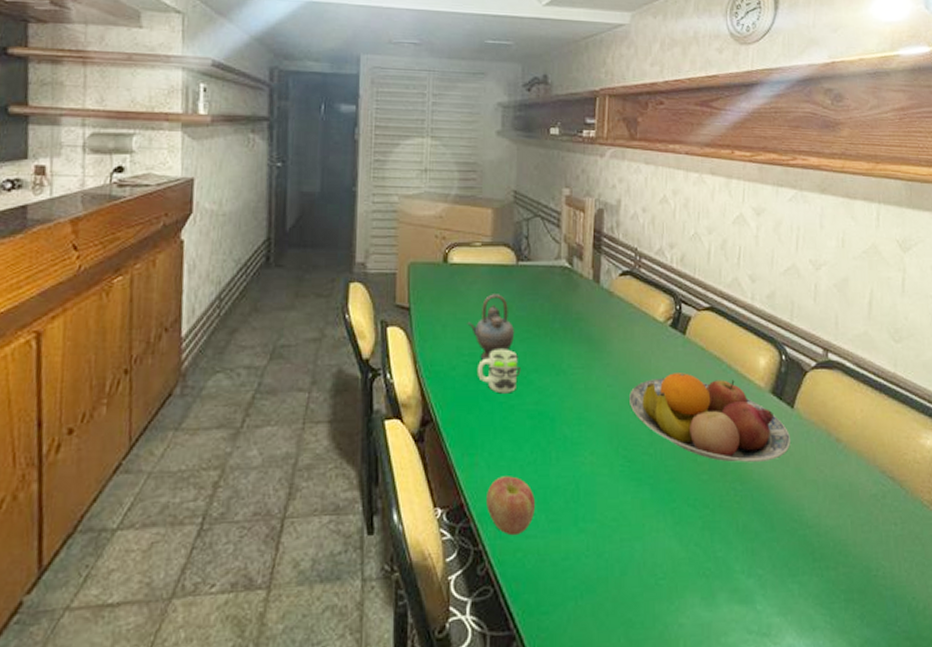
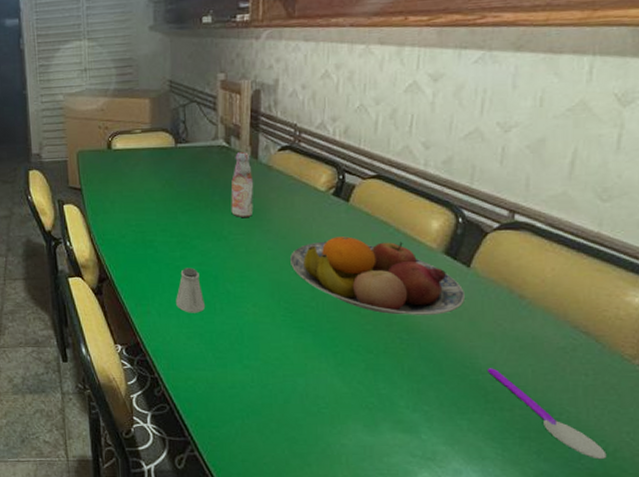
teapot: present [467,294,515,360] -> none [132,173,177,229]
mug: present [476,349,521,394] -> none [144,219,184,257]
apple: present [486,476,536,536] -> none [159,322,204,368]
saltshaker: none [508,407,541,464] -> present [176,268,206,313]
bottle: none [571,273,595,350] -> present [231,151,254,218]
spoon: none [813,520,918,620] -> present [488,368,607,460]

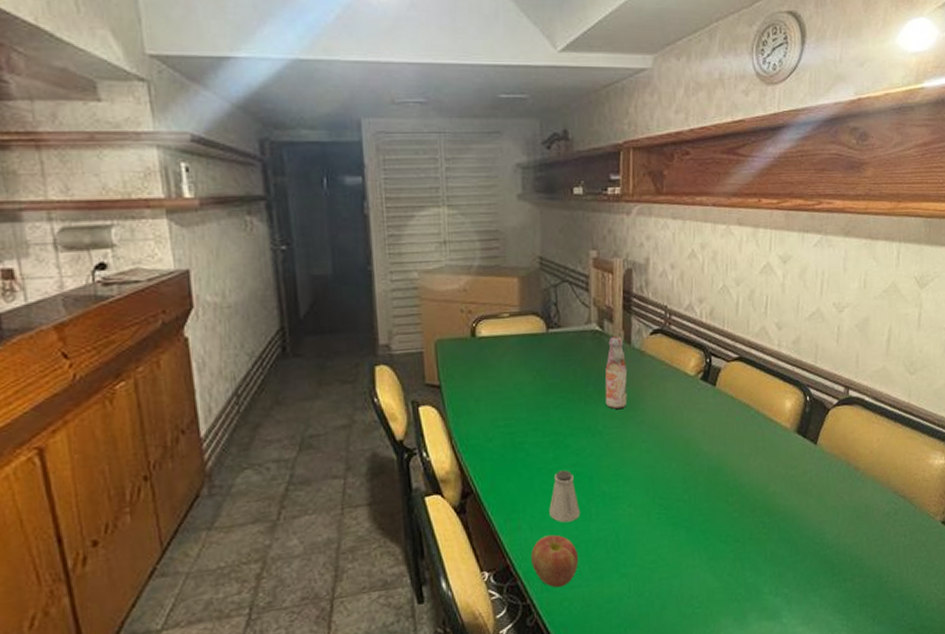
apple: none [159,322,204,368] -> present [531,534,579,588]
fruit bowl: present [290,236,464,315] -> none [664,422,814,499]
spoon: present [488,368,607,460] -> none [833,541,922,614]

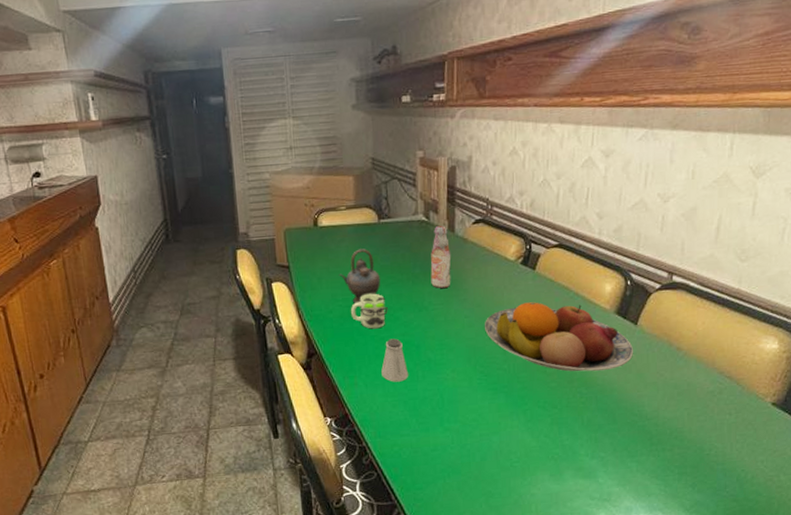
teapot: none [500,363,549,429] -> present [339,248,381,303]
mug: none [513,416,557,460] -> present [350,293,388,329]
apple: present [531,534,579,588] -> none [366,391,408,435]
fruit bowl: none [664,422,814,499] -> present [485,302,633,372]

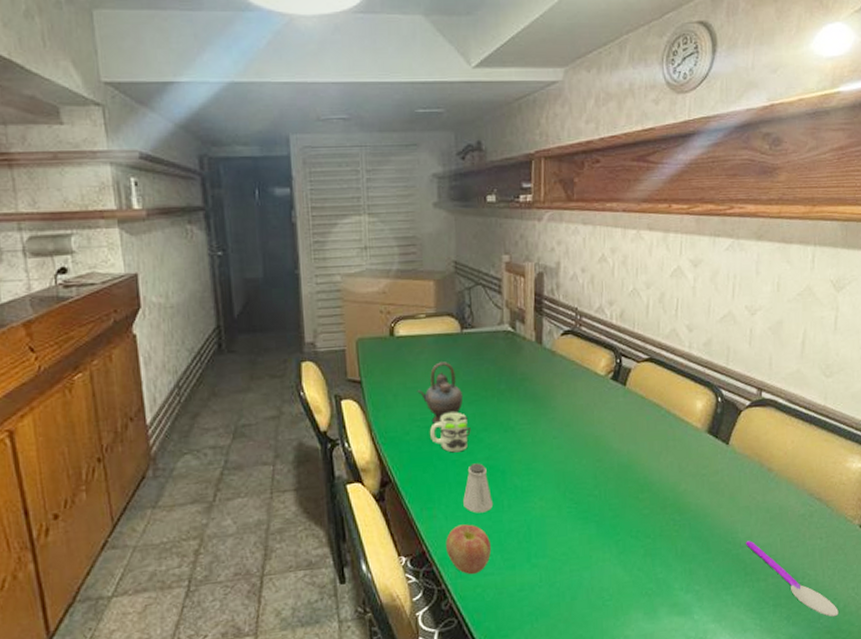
apple: none [366,391,408,435] -> present [446,524,492,575]
bottle: present [430,225,451,289] -> none [517,336,539,407]
fruit bowl: present [485,302,633,372] -> none [574,421,725,497]
spoon: none [652,414,746,487] -> present [746,541,839,617]

